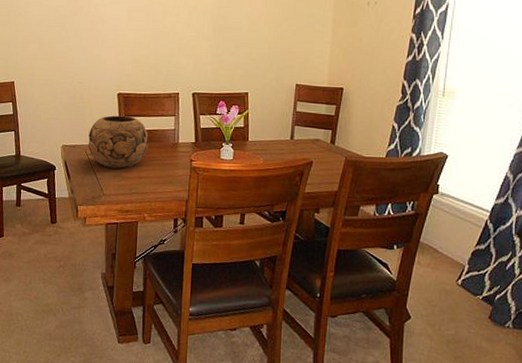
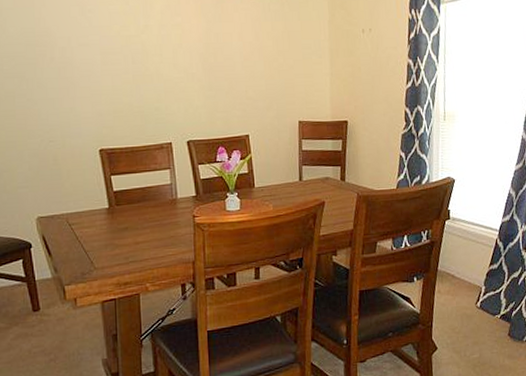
decorative bowl: present [88,115,149,169] -> none [69,174,143,237]

